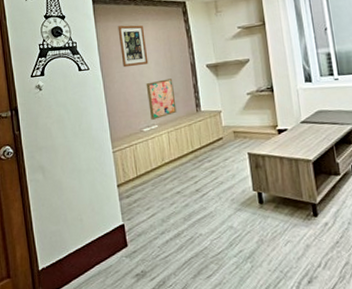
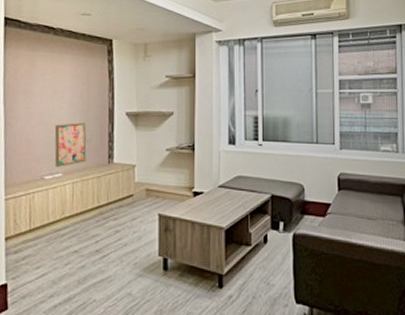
wall art: present [118,25,149,68] -> none [30,56,62,104]

